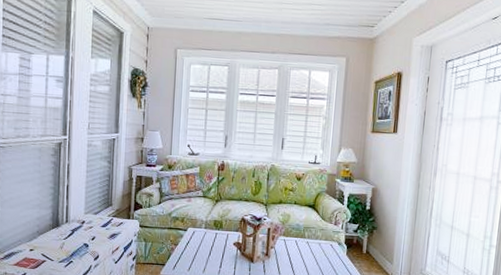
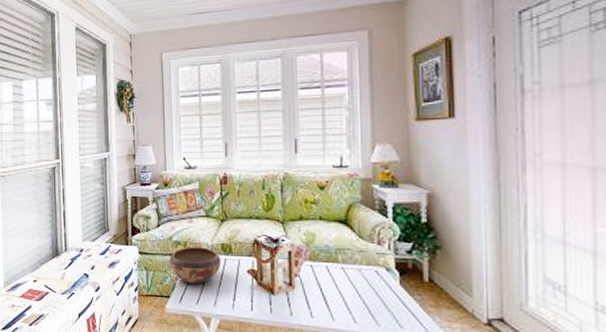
decorative bowl: none [167,222,213,254] -> present [169,246,222,285]

